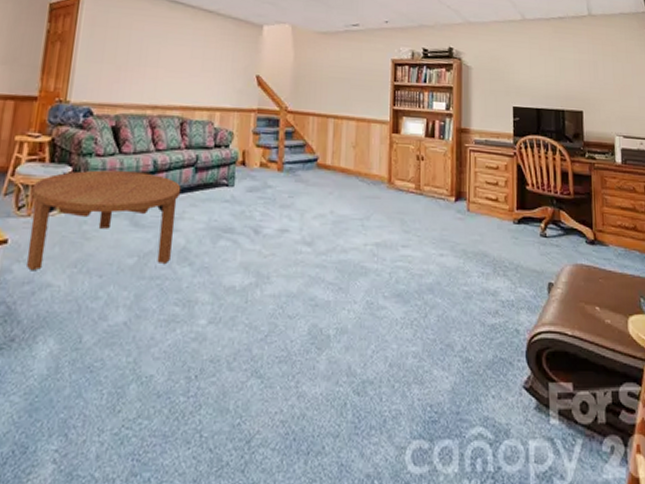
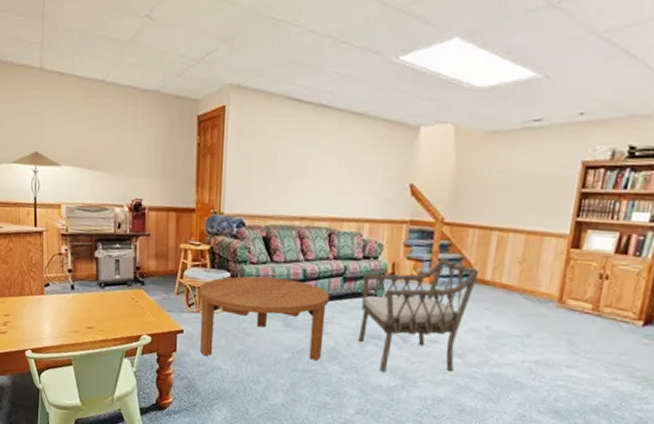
armchair: none [210,145,321,269] -> present [358,258,479,372]

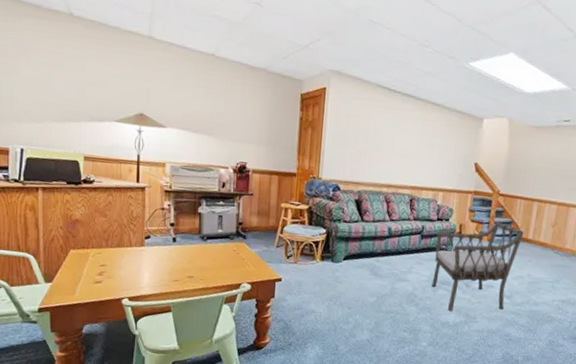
coffee table: present [199,276,330,361] -> none [297,232,410,303]

